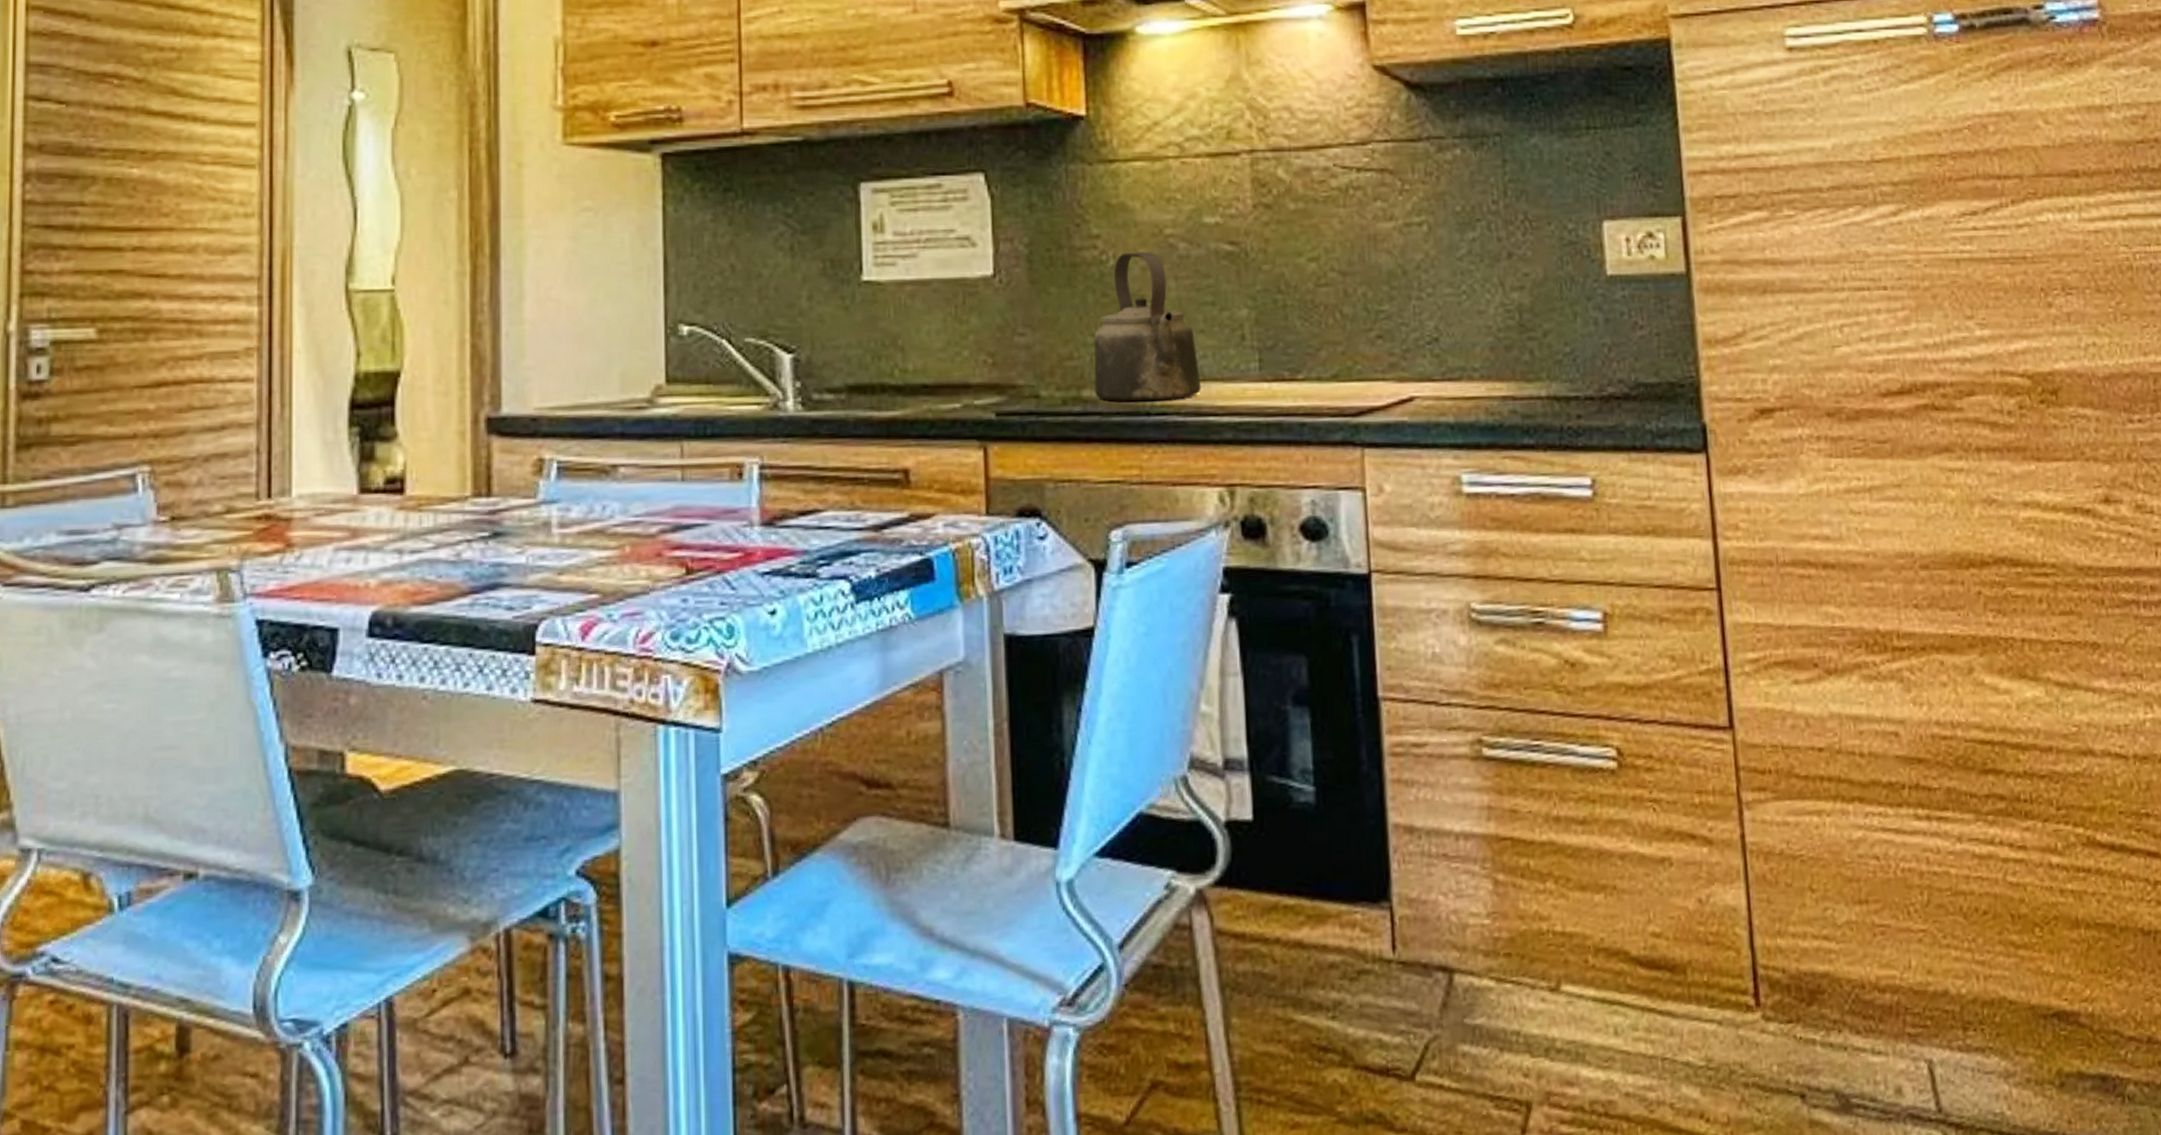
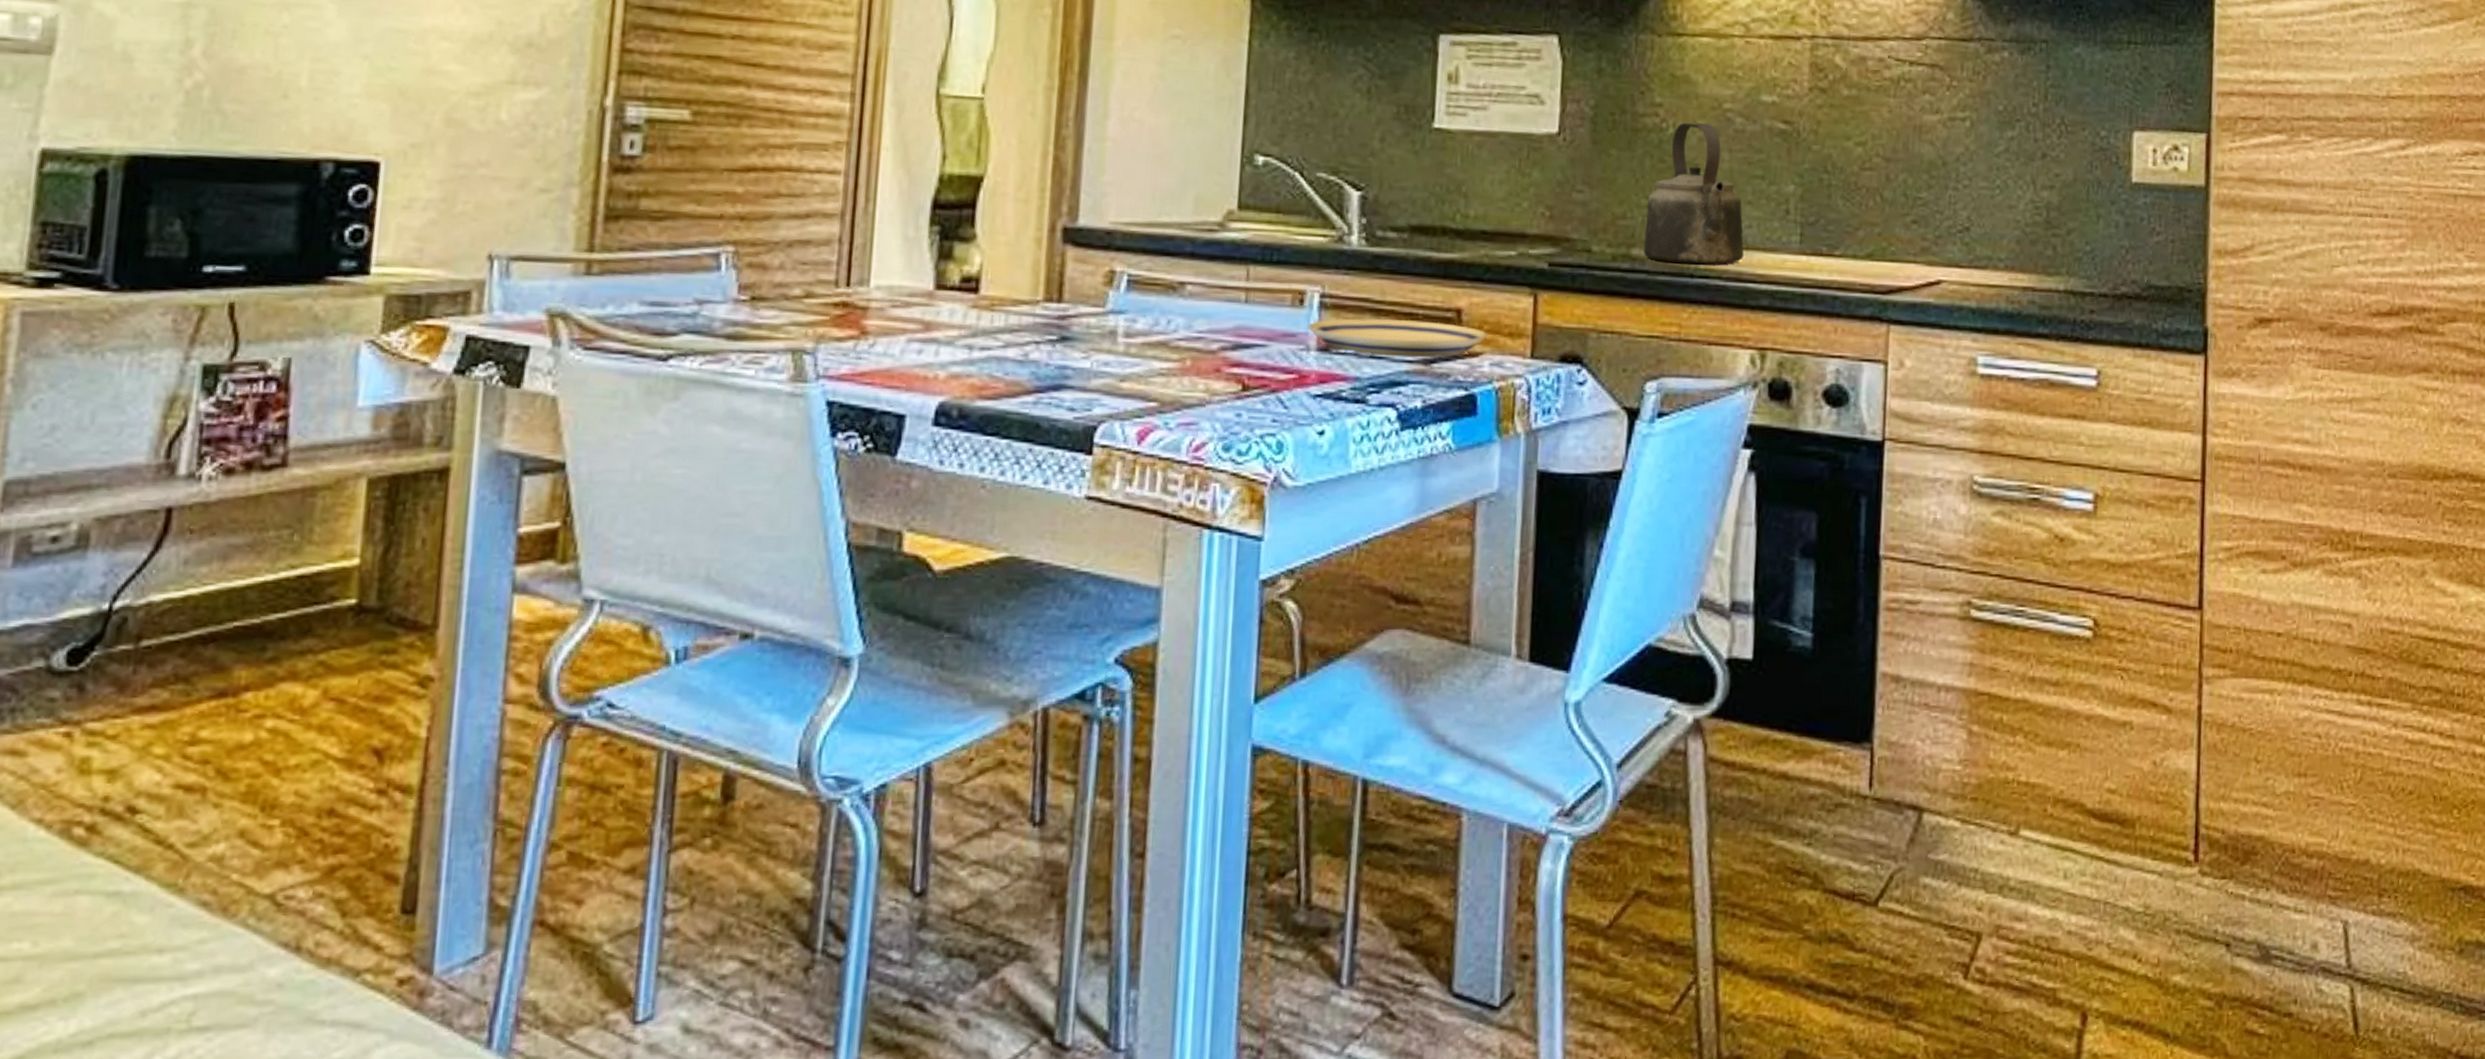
plate: none [750,484,938,526] -> present [1308,317,1487,358]

